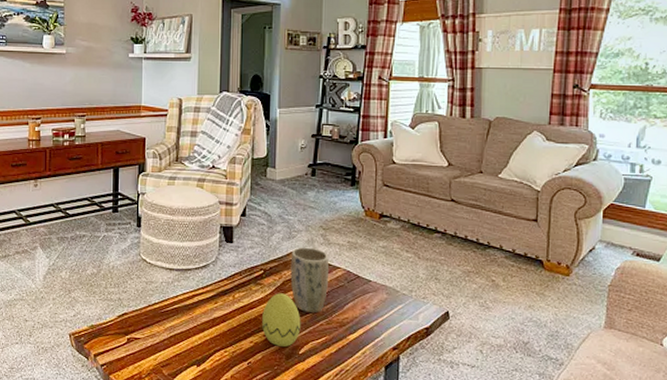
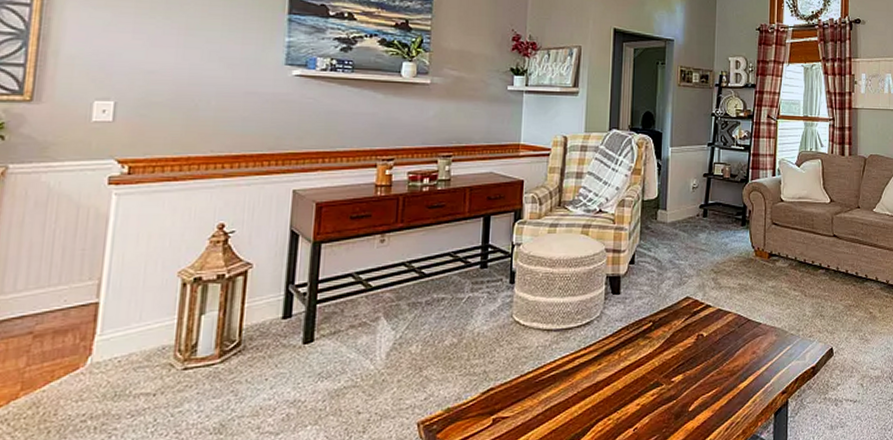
decorative egg: present [262,293,301,347] -> none [650,345,691,406]
plant pot: present [290,247,328,313] -> none [680,293,719,365]

